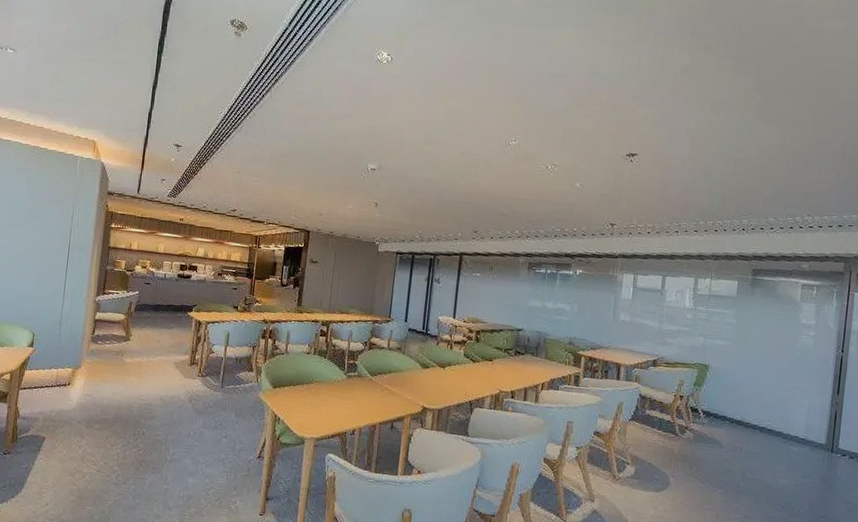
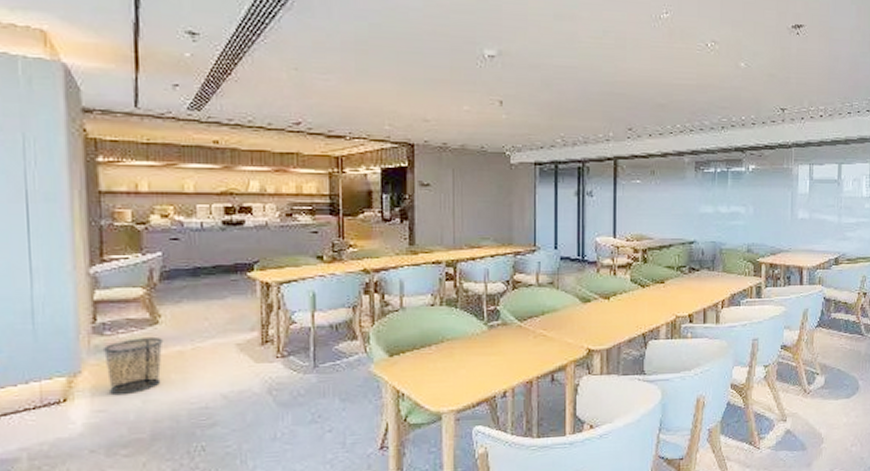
trash can: none [95,348,131,387] -> present [102,337,164,396]

